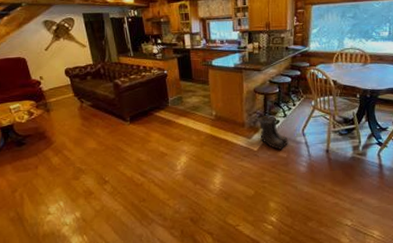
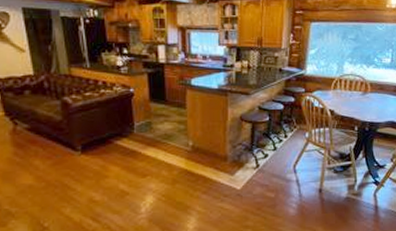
boots: present [259,115,289,150] -> none [245,147,278,189]

